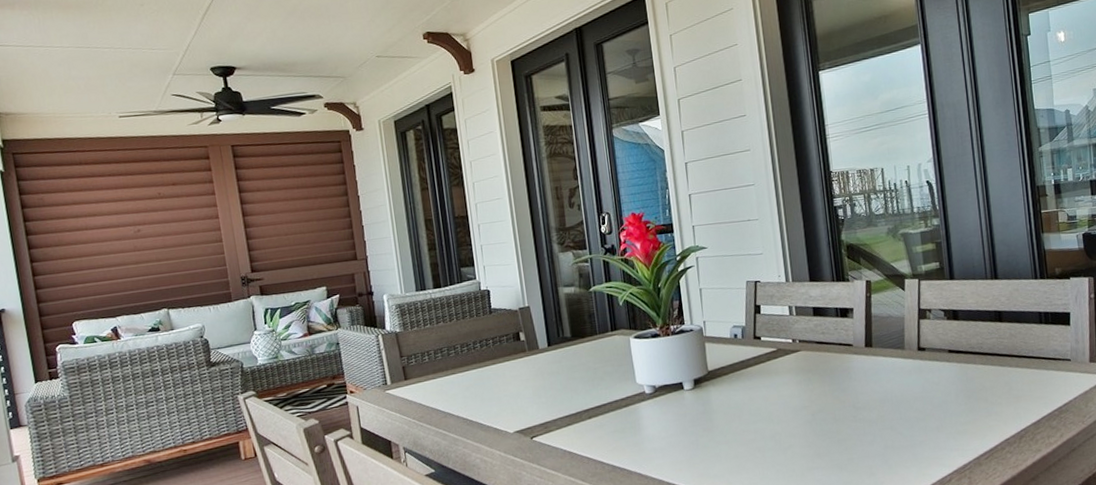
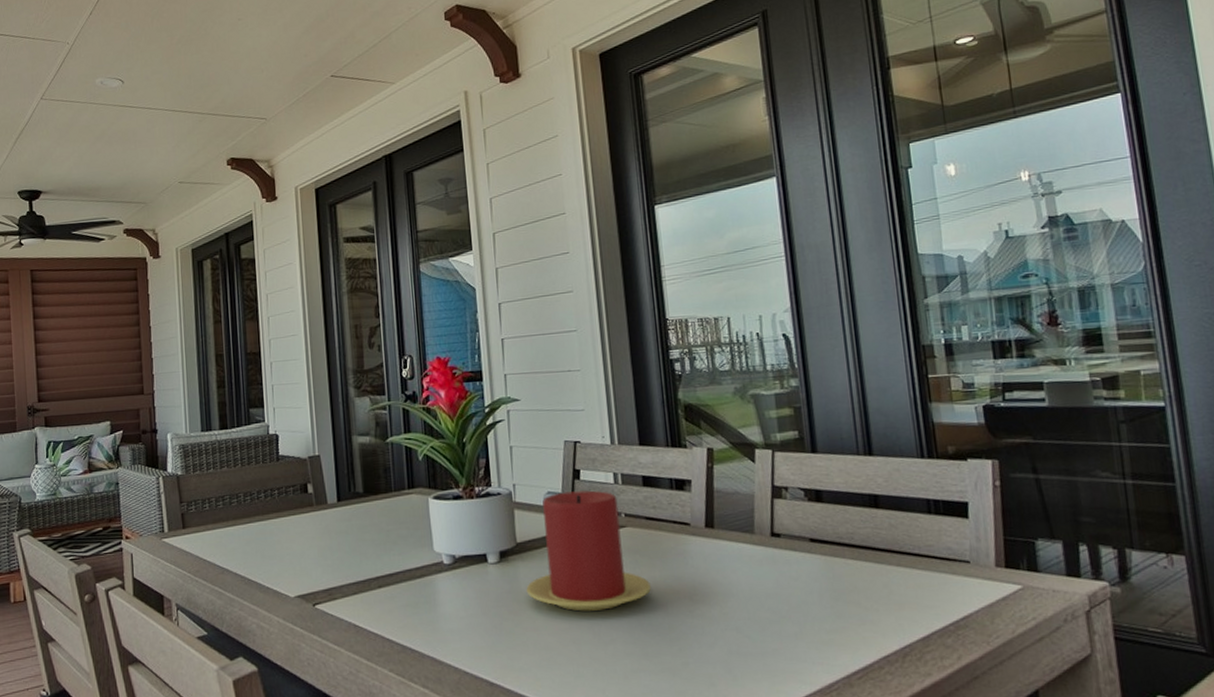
candle: none [717,322,822,424] -> present [526,490,651,611]

